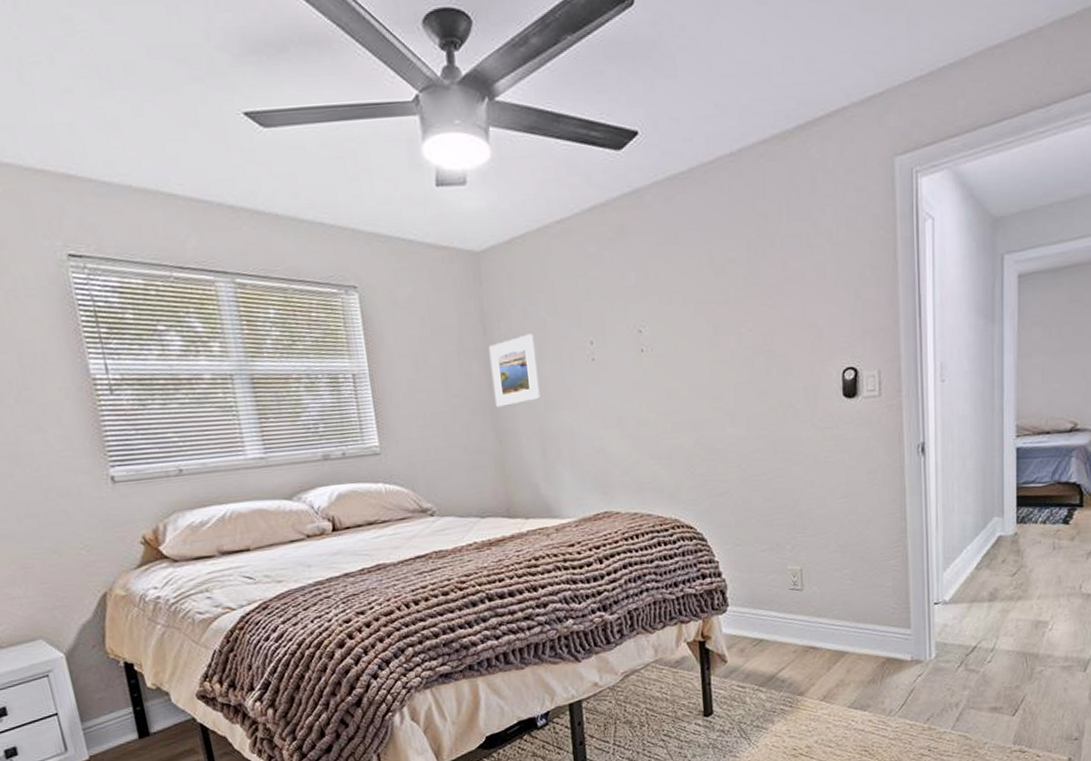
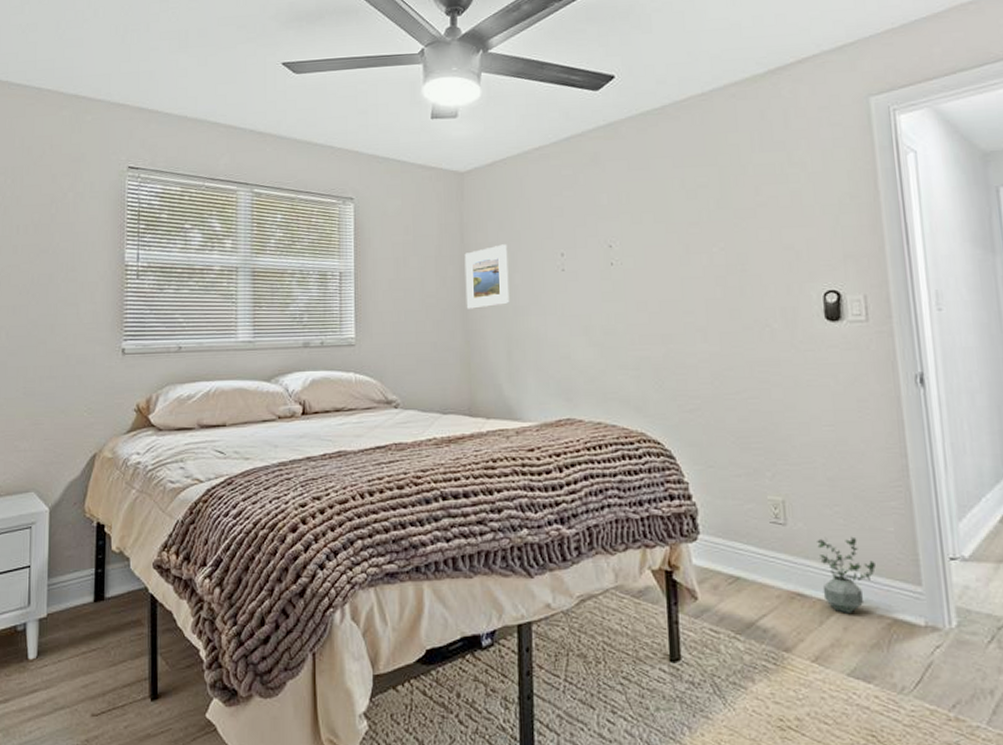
potted plant: none [828,594,875,659] -> present [817,536,876,613]

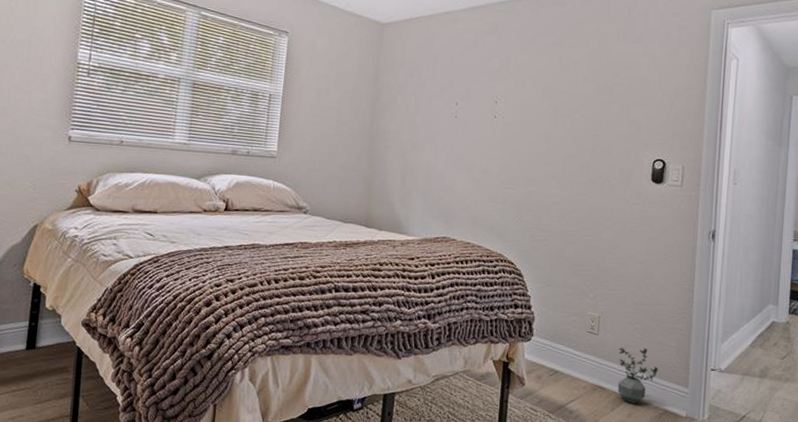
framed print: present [464,244,510,309] -> none [373,89,413,140]

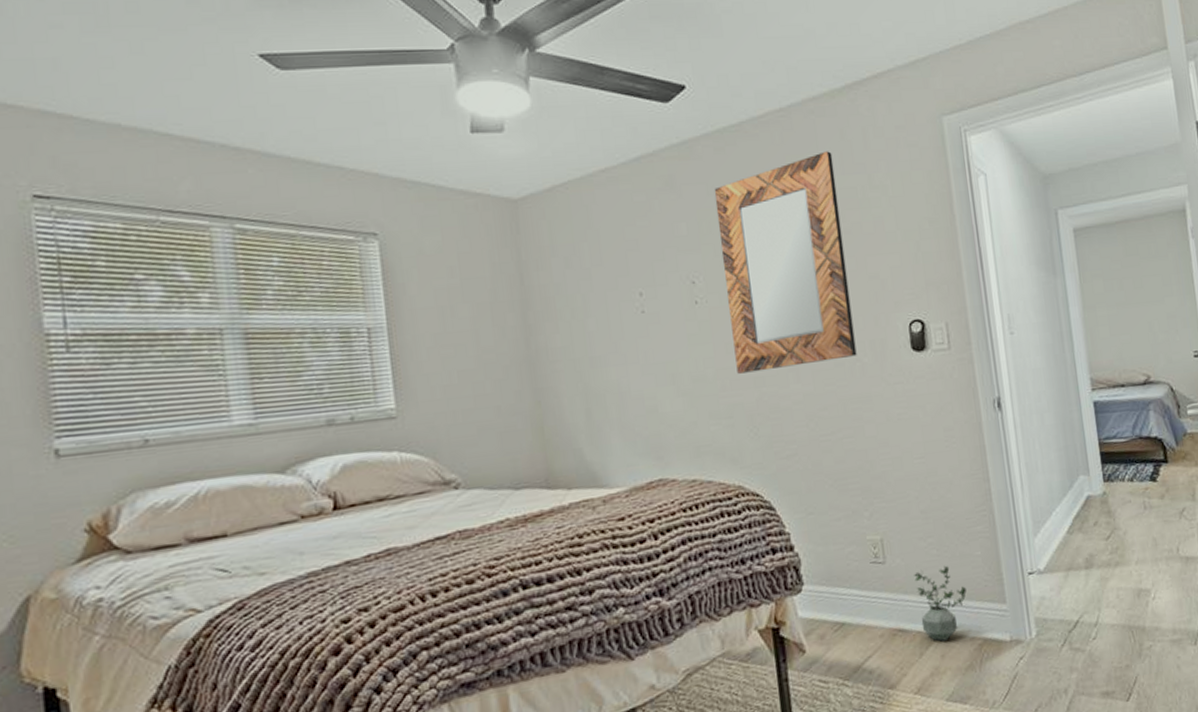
home mirror: none [515,23,619,178] -> present [714,151,857,374]

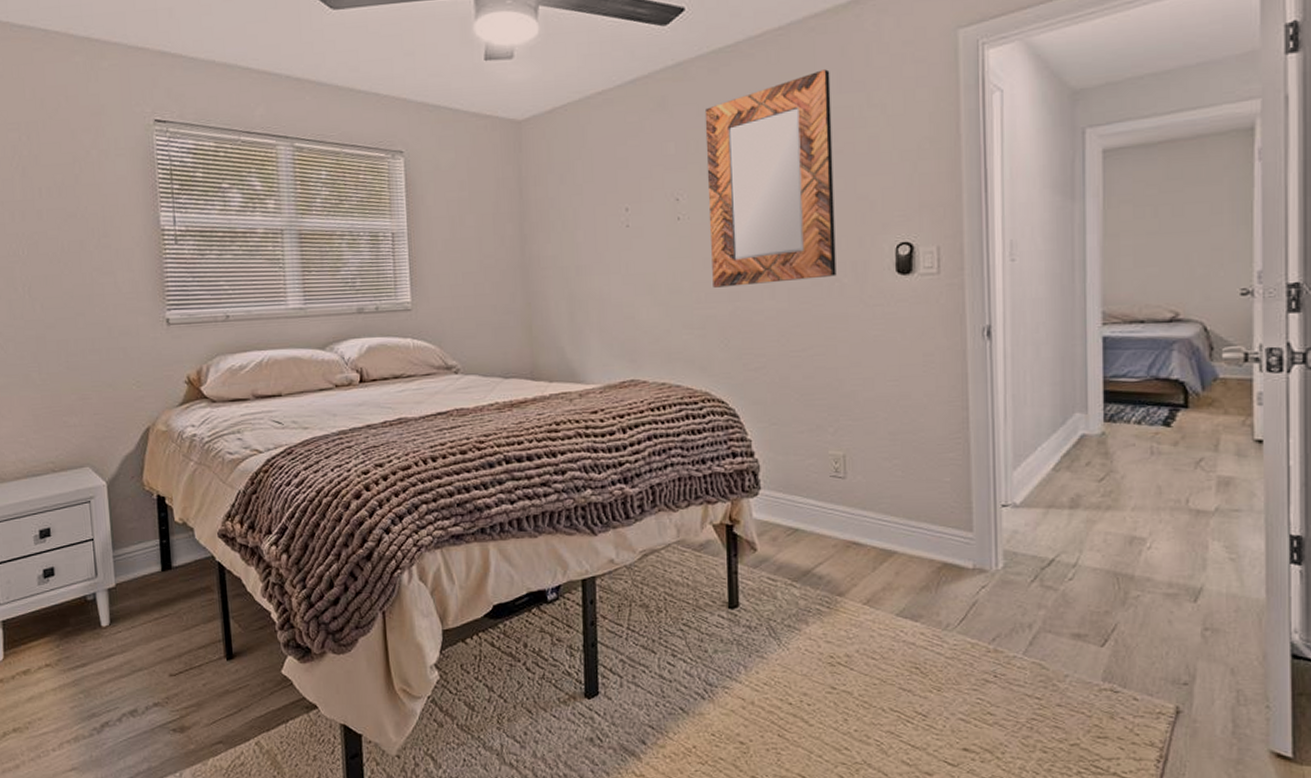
potted plant: present [914,565,966,642] -> none [875,487,930,559]

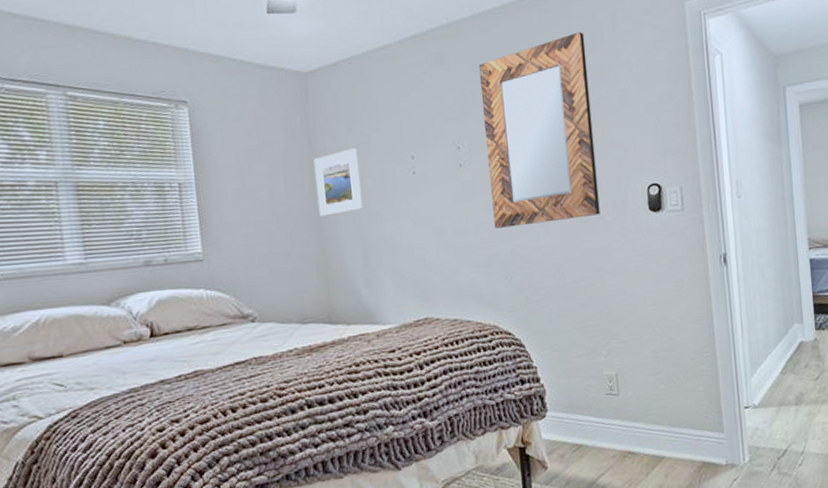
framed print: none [523,199,572,270] -> present [313,148,363,216]

